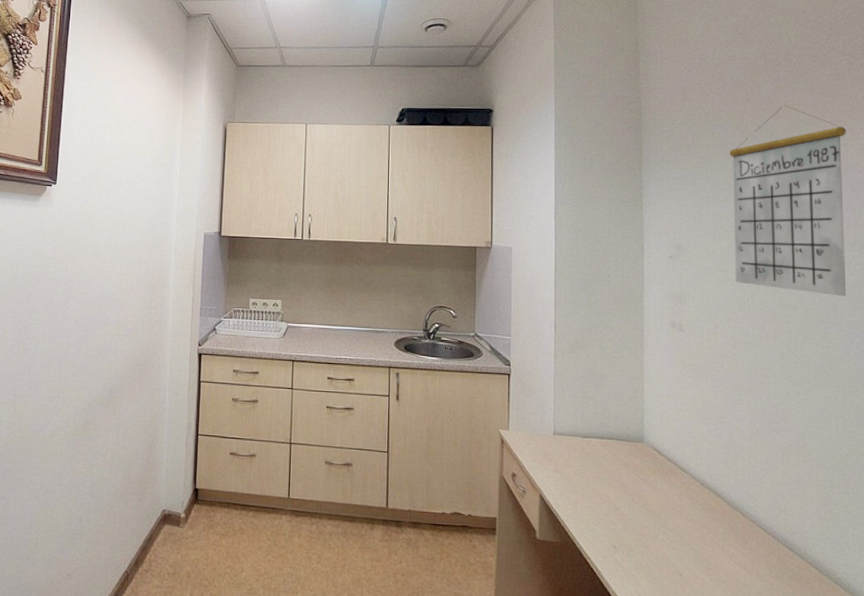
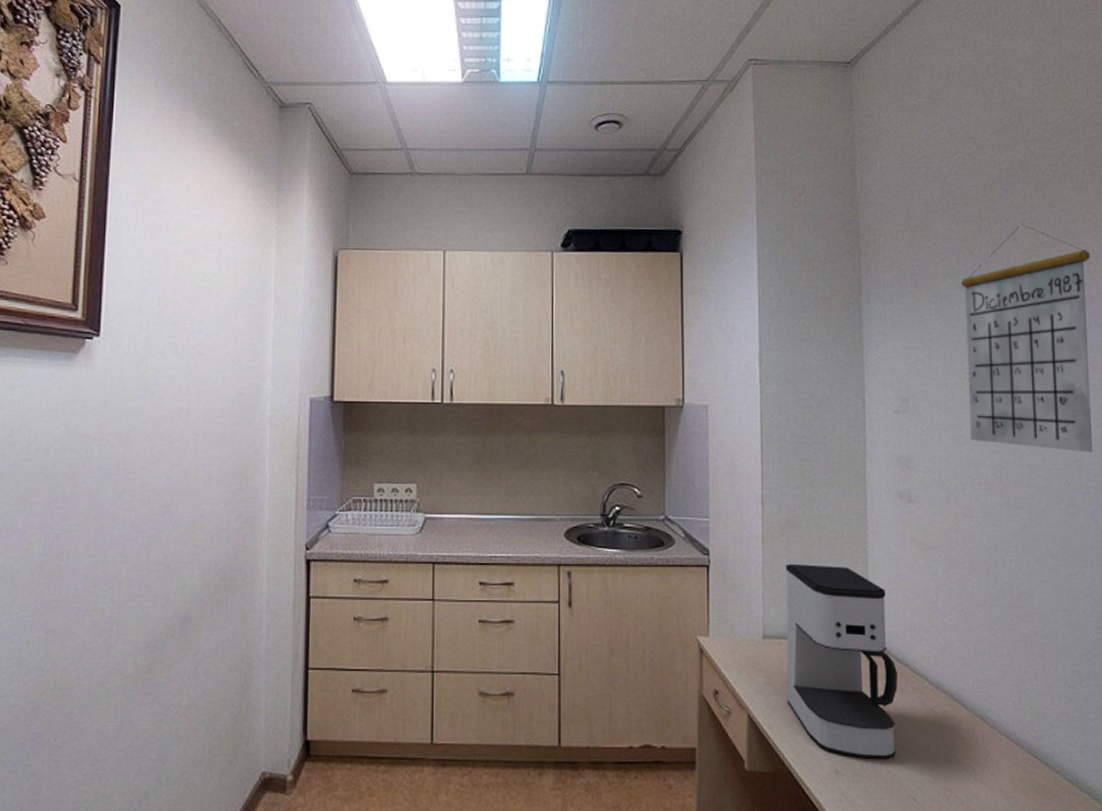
coffee maker: none [573,376,667,539] -> present [785,563,897,759]

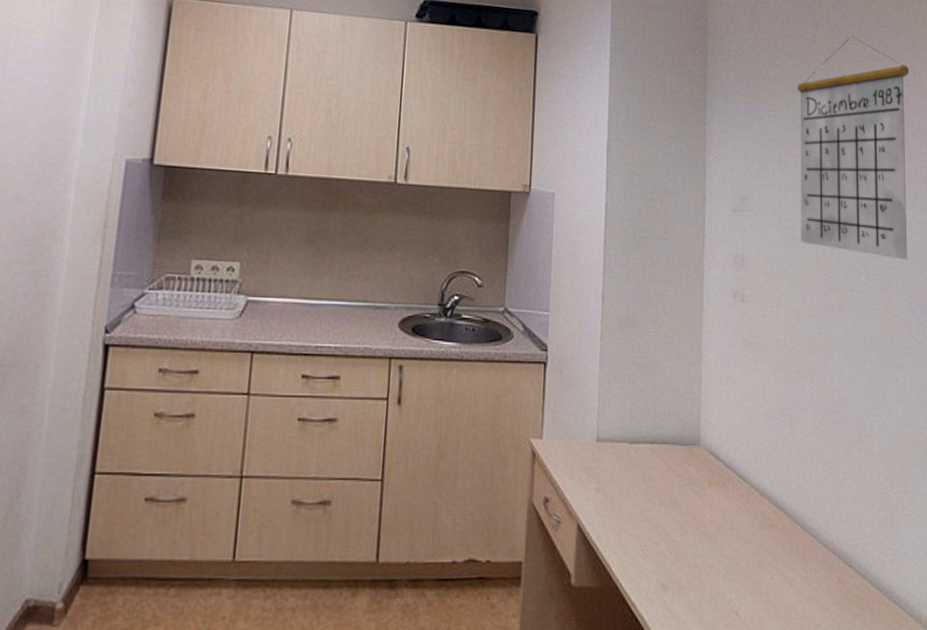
coffee maker: present [785,563,897,759] -> none [617,362,725,571]

